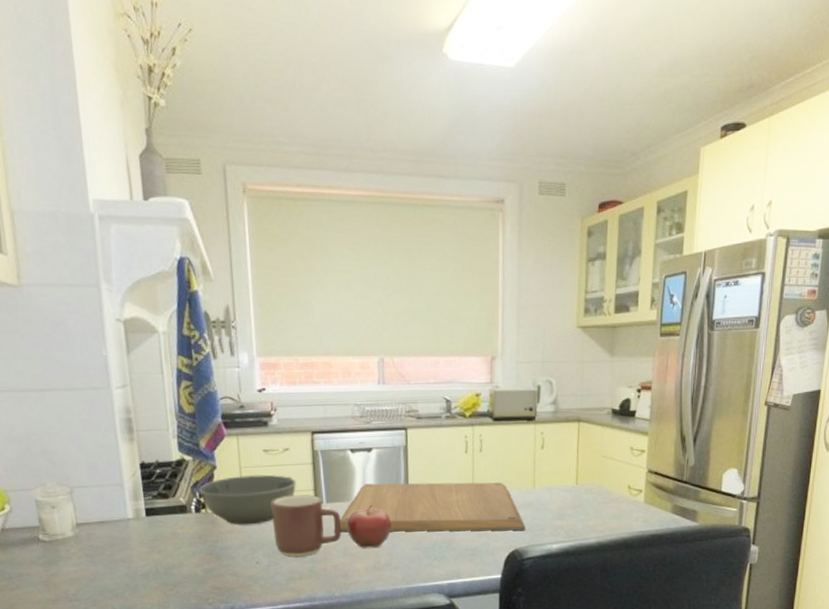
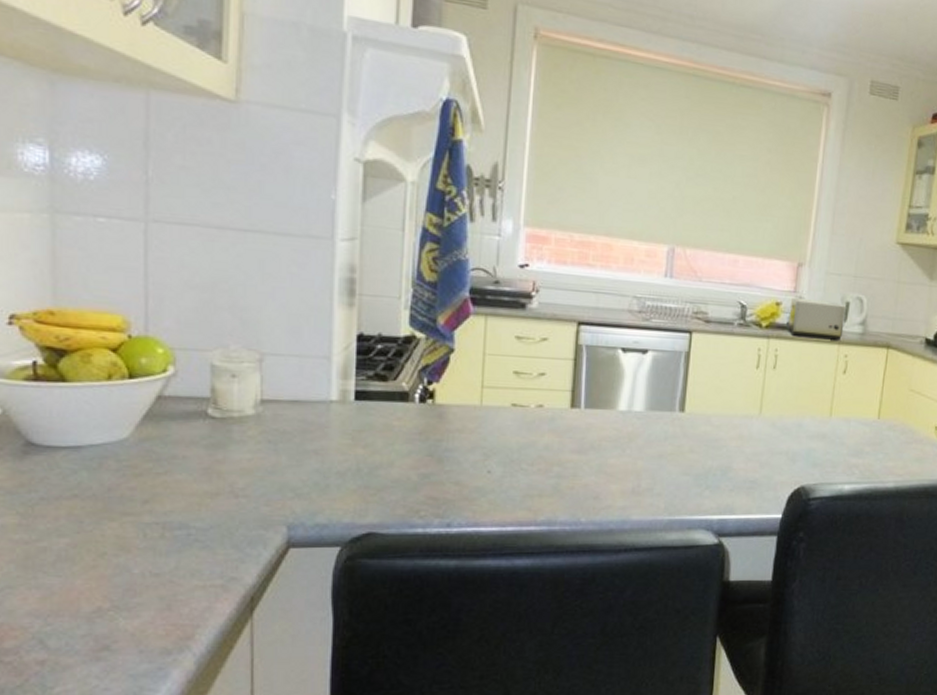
bowl: present [198,474,297,525] -> none [428,364,552,425]
mug: present [271,494,341,557] -> none [514,394,599,470]
chopping board: present [339,482,526,532] -> none [596,391,816,466]
fruit: present [346,504,392,548] -> none [605,416,660,468]

